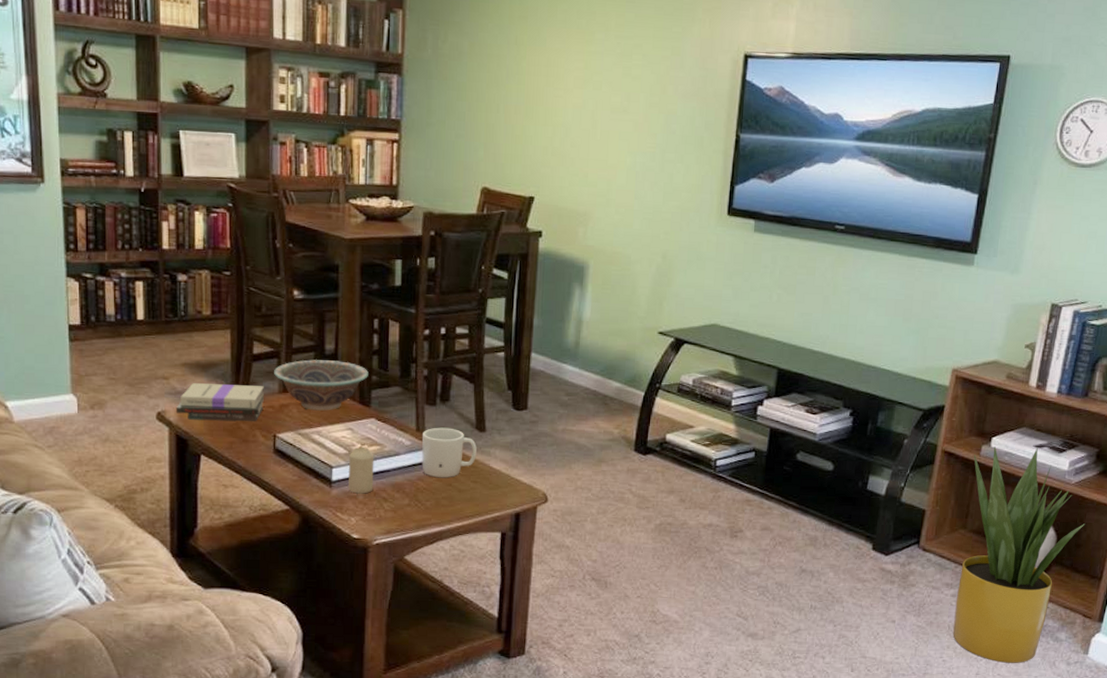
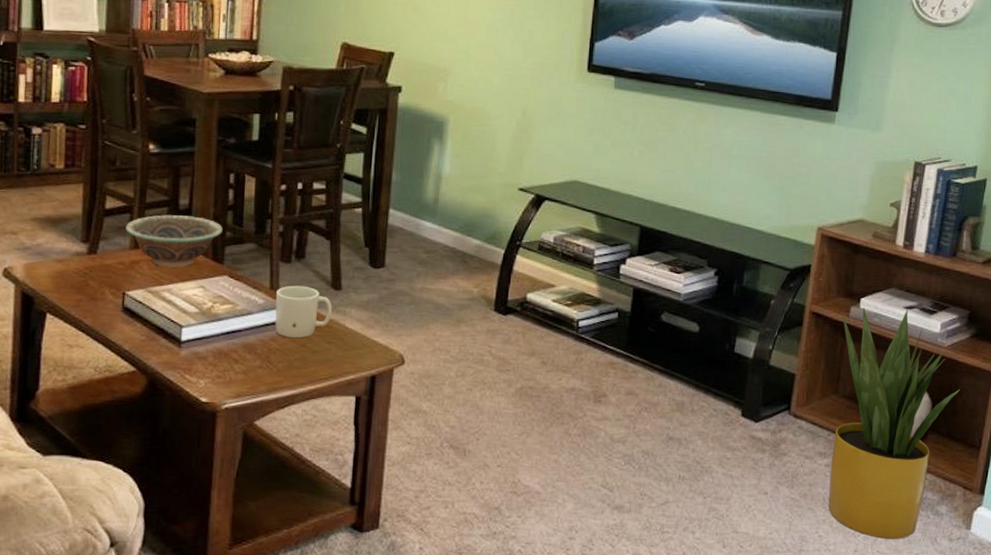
books: present [177,383,265,422] -> none [24,238,116,279]
candle: present [348,446,374,494] -> none [198,305,226,355]

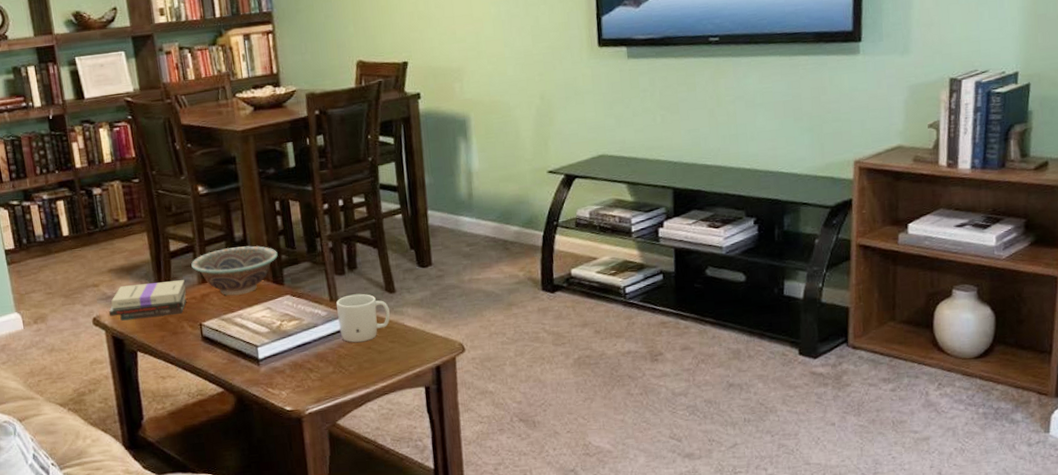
books: none [24,238,116,279] -> present [109,280,187,321]
planter: present [828,308,961,539] -> none [892,227,1024,452]

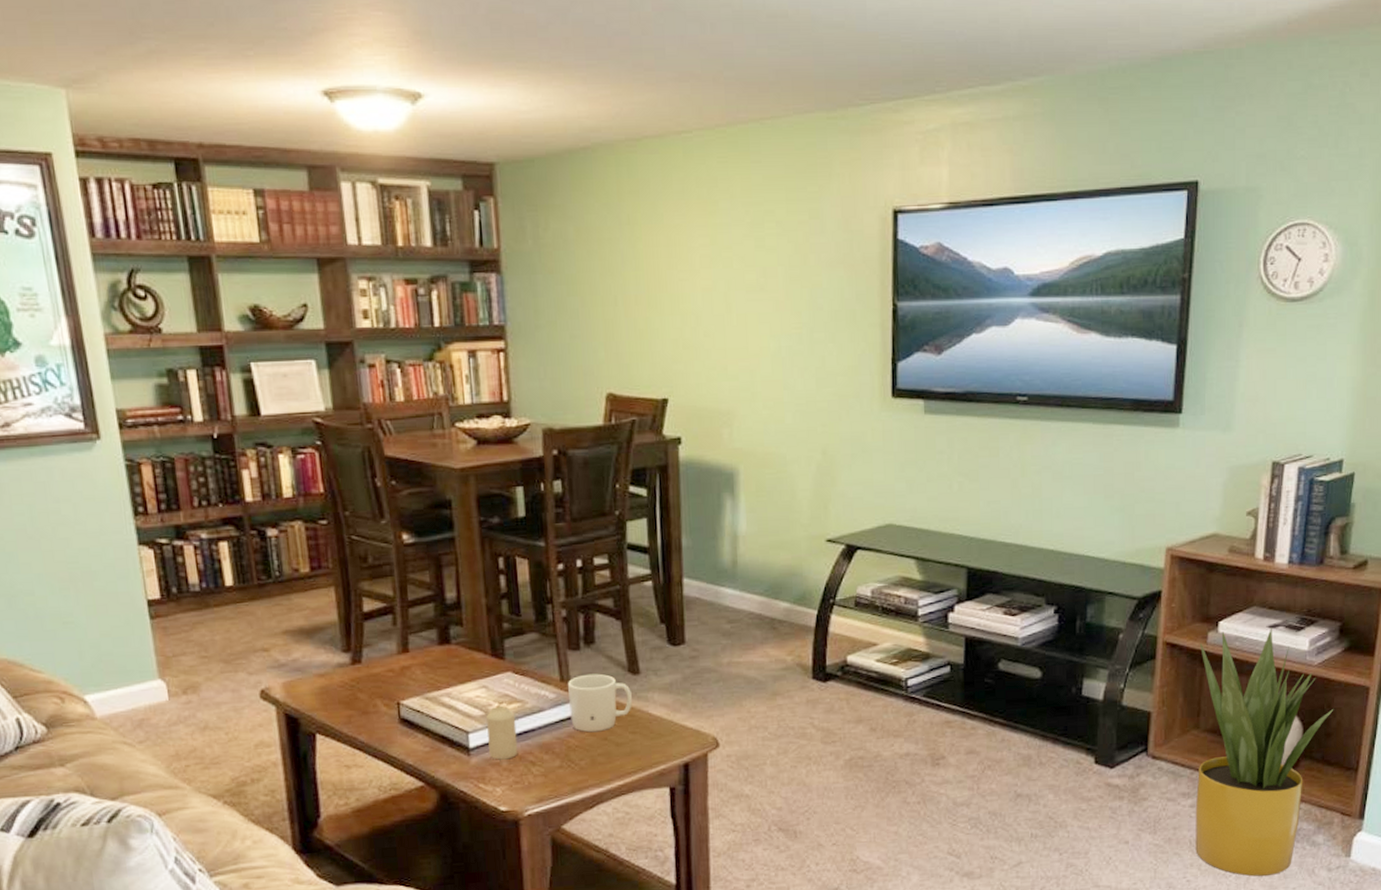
books: present [109,280,187,321] -> none [282,647,382,695]
decorative bowl: present [191,245,278,296] -> none [389,609,499,670]
candle: none [271,323,298,368] -> present [486,705,518,760]
planter: none [892,227,1024,452] -> present [1195,627,1334,876]

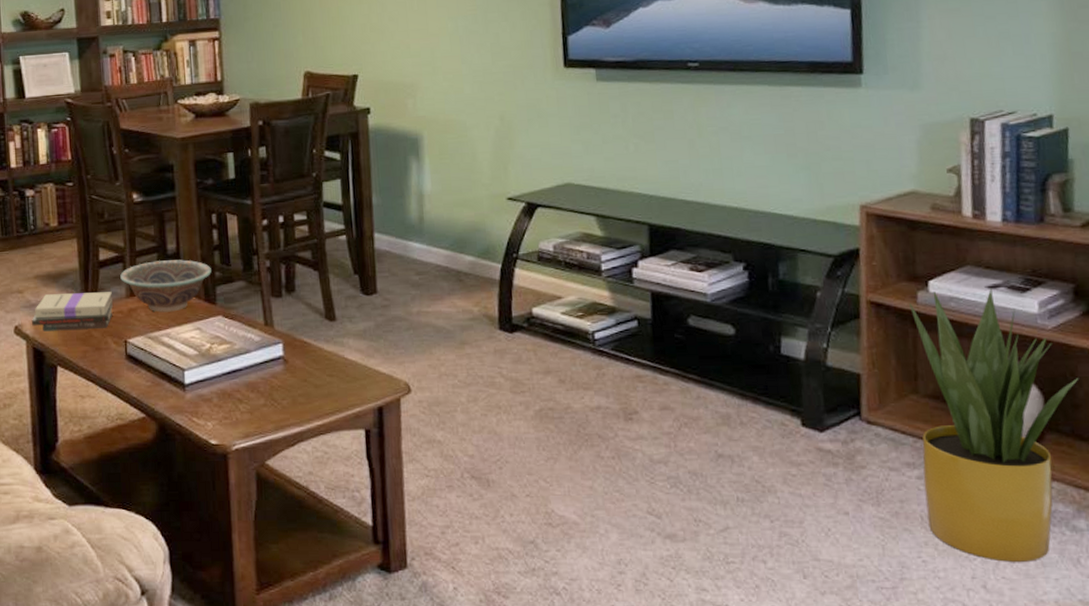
books: none [282,647,382,695] -> present [32,292,113,332]
decorative bowl: none [389,609,499,670] -> present [120,259,212,312]
candle: present [486,705,518,760] -> none [200,346,227,396]
mug: present [567,673,633,733] -> none [270,319,330,374]

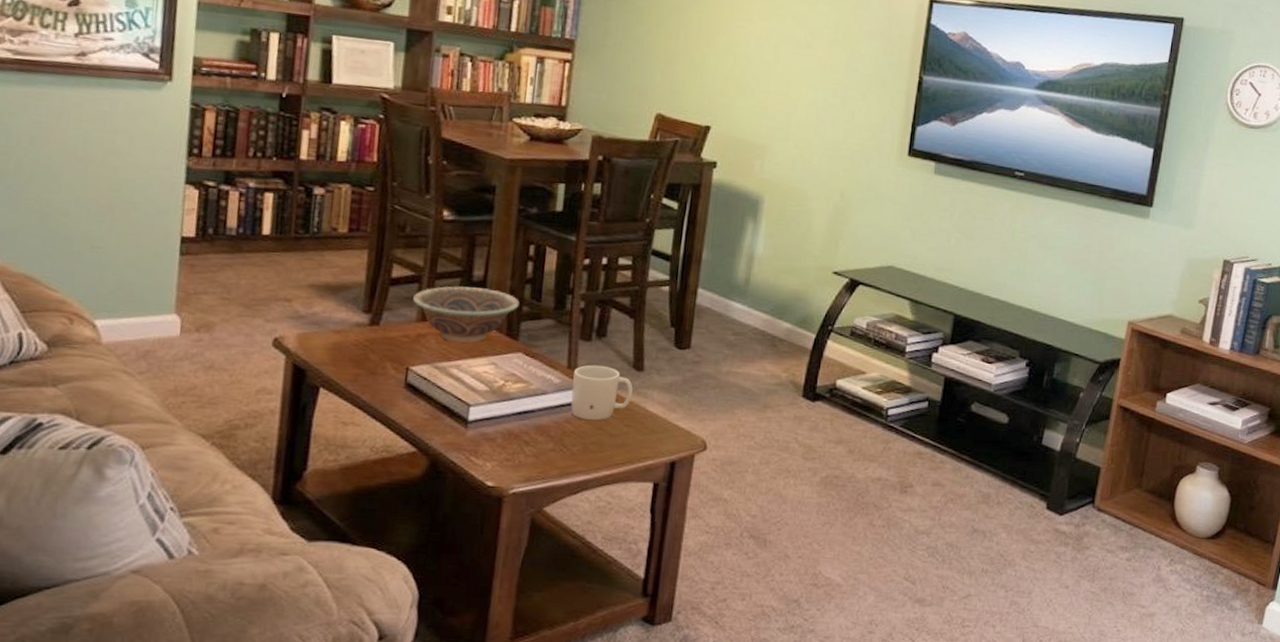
books: present [32,292,113,332] -> none [297,307,402,353]
mug: none [270,319,330,374] -> present [570,365,634,422]
planter: present [909,288,1079,562] -> none [1127,402,1258,634]

